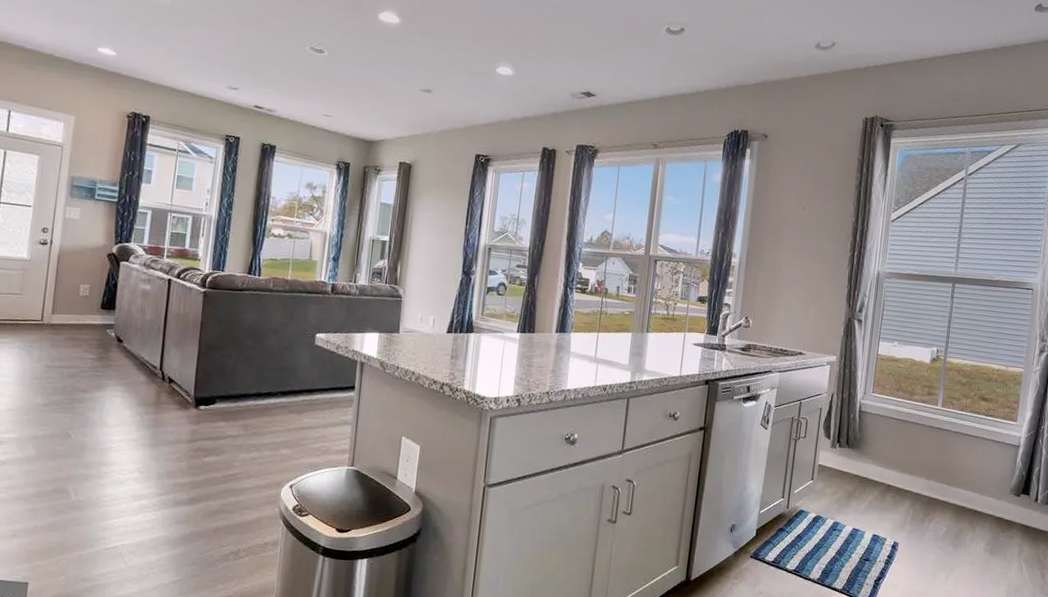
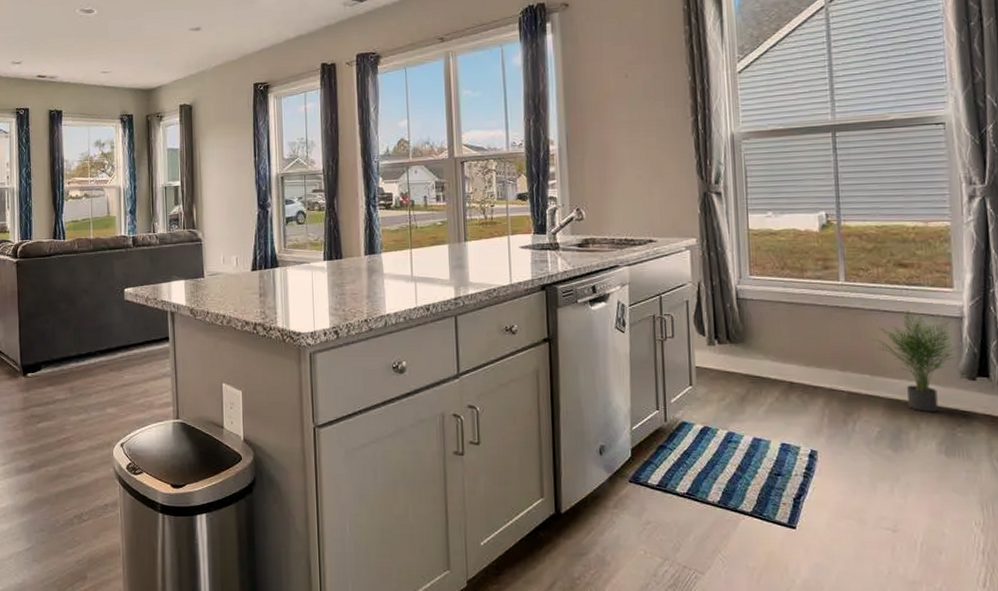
potted plant: none [952,435,1013,519] -> present [870,310,959,412]

